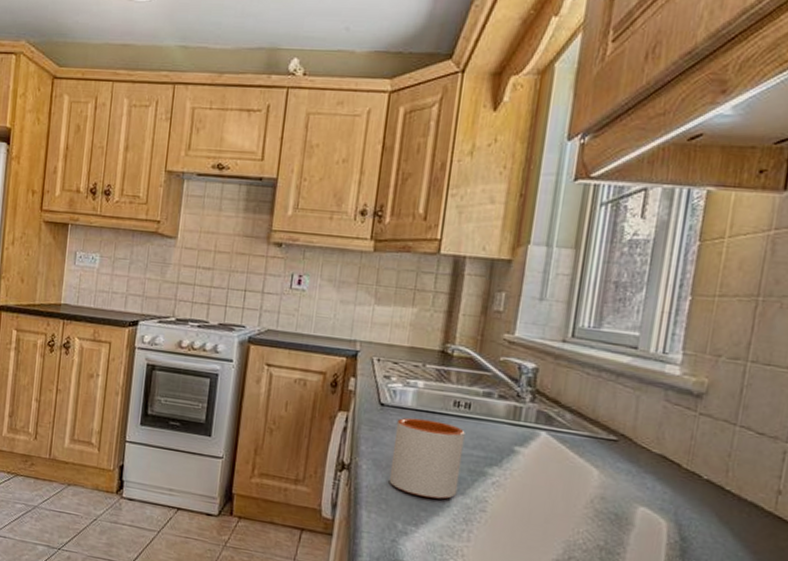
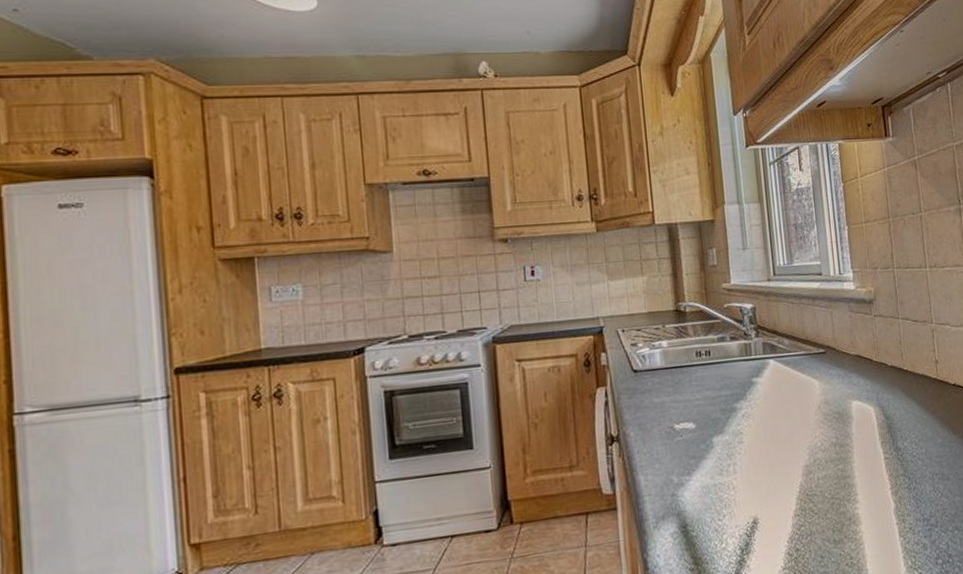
mug: present [389,417,465,499] -> none [651,373,717,447]

